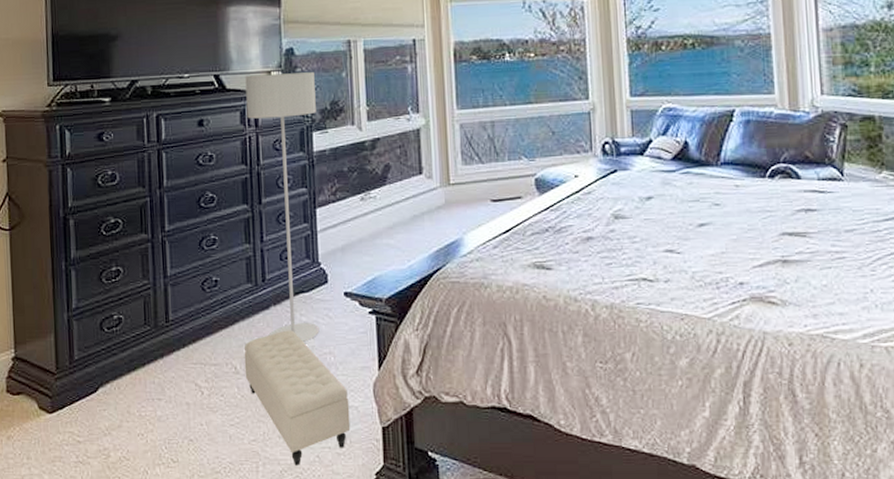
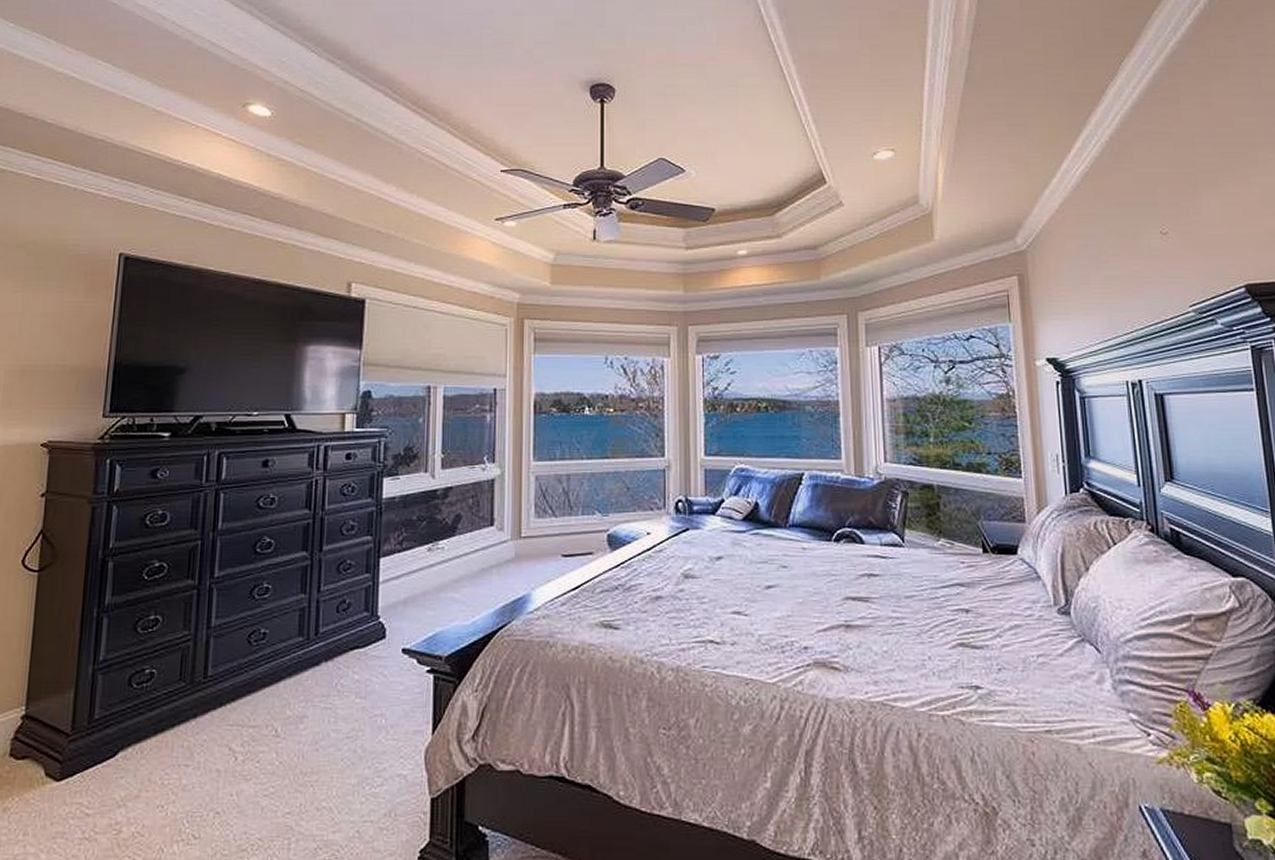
bench: present [244,330,351,466] -> none [286,689,398,842]
floor lamp: present [245,72,320,342] -> none [316,416,390,702]

